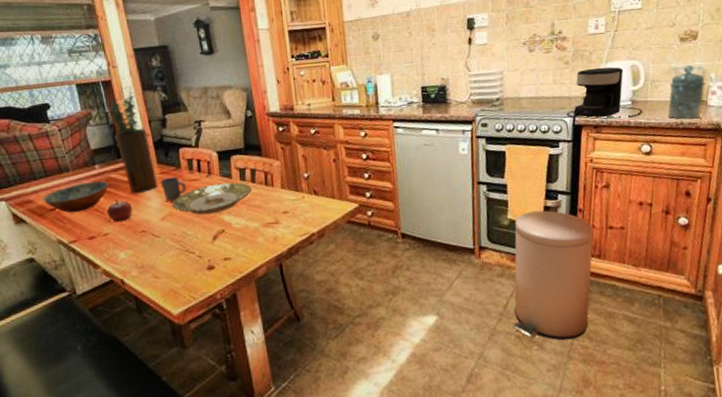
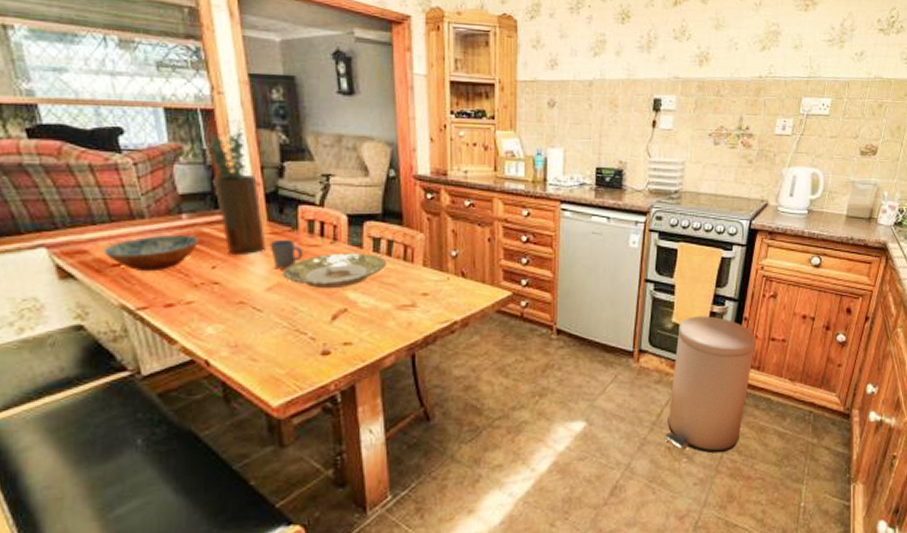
fruit: present [107,199,133,223] -> none [193,259,230,289]
coffee maker: present [566,67,643,120] -> none [743,171,817,227]
canister: present [667,65,706,120] -> none [840,181,878,237]

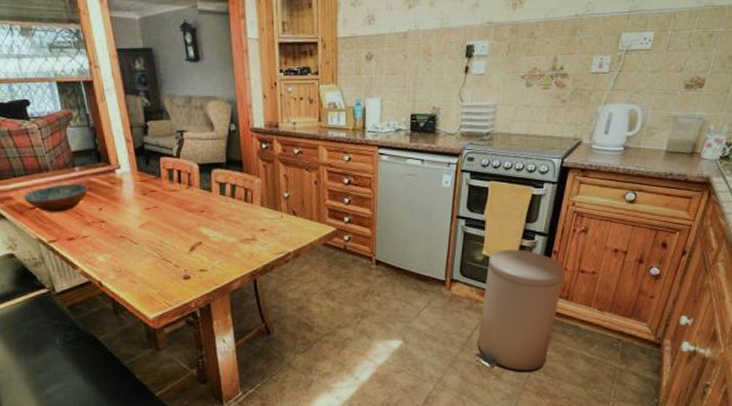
vase: present [209,120,266,256] -> none [90,88,138,200]
mug: present [269,239,304,268] -> none [140,185,166,209]
decorative plate: present [282,253,387,289] -> none [151,196,231,226]

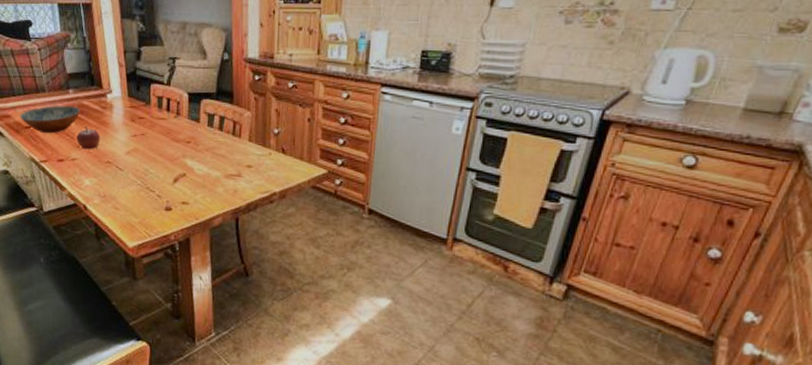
fruit: none [86,203,112,226] -> present [77,126,101,150]
pedal bin: present [474,249,566,373] -> none [473,210,596,355]

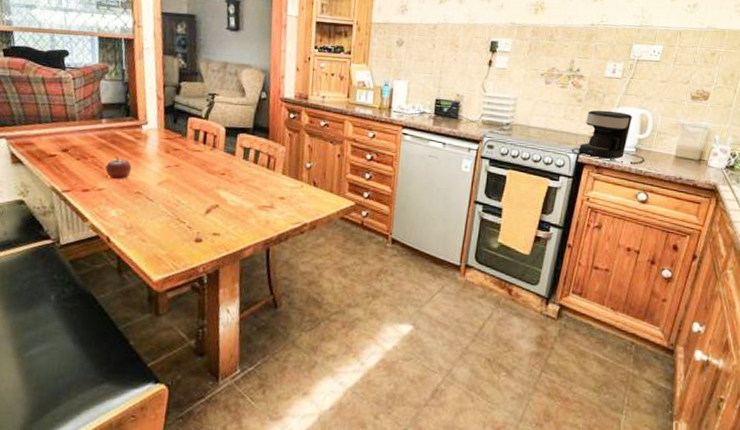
bowl: present [20,105,81,134] -> none [44,134,113,163]
coffee maker: none [594,53,698,121] -> present [571,110,645,165]

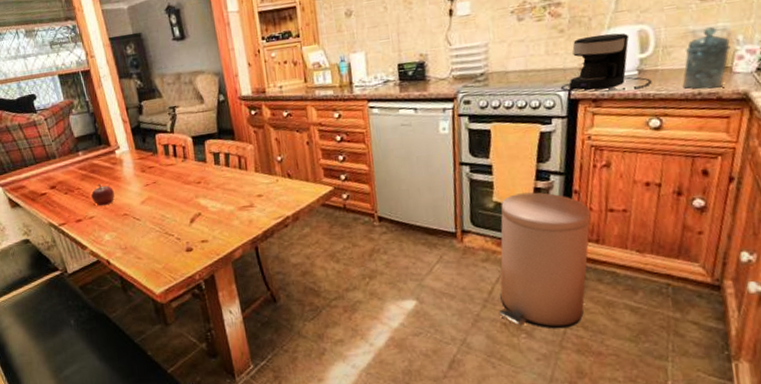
pedal bin: none [485,239,580,372] -> present [498,192,592,329]
canister: none [668,124,709,177] -> present [682,27,731,90]

